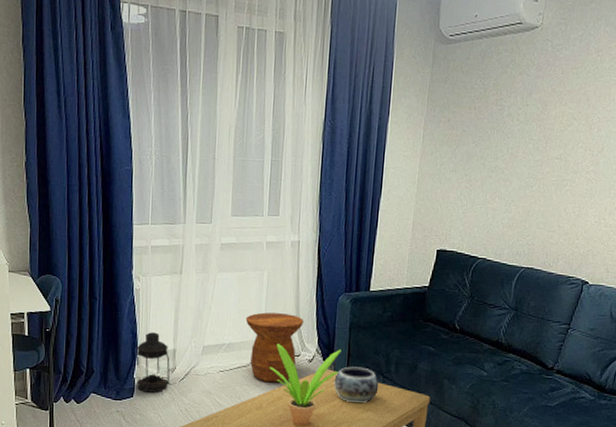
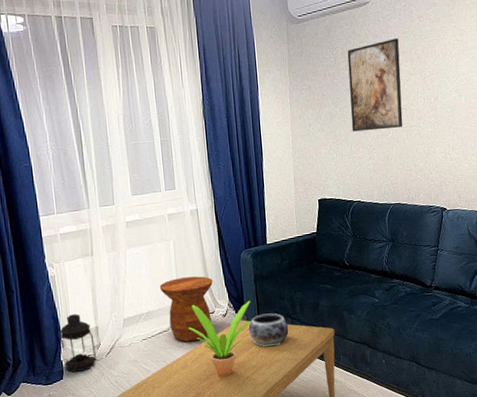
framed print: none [490,73,567,180] -> present [347,38,403,132]

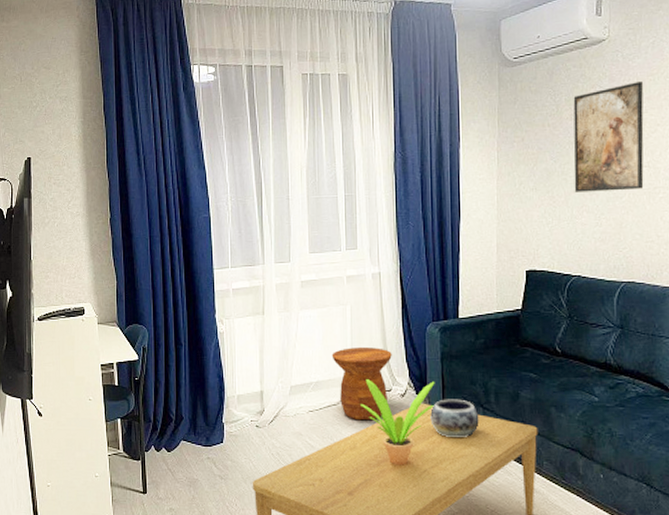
lantern: present [59,314,96,373] -> none [224,375,259,437]

